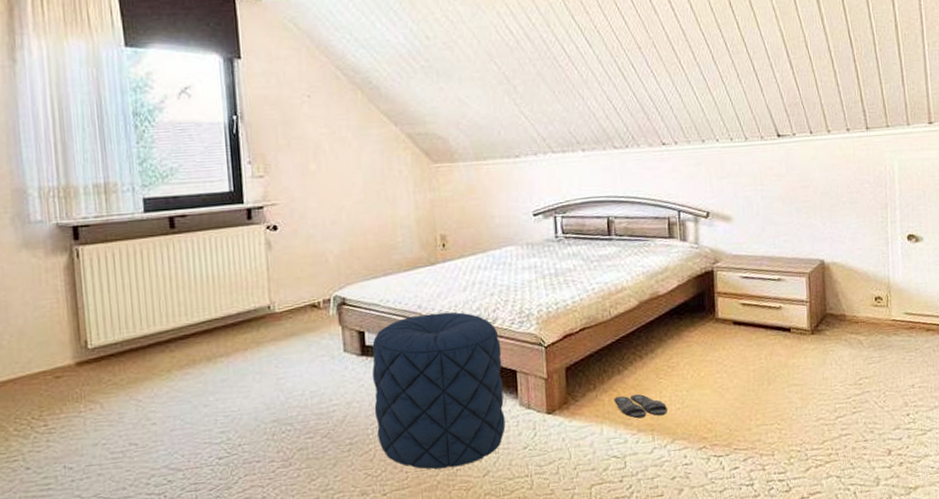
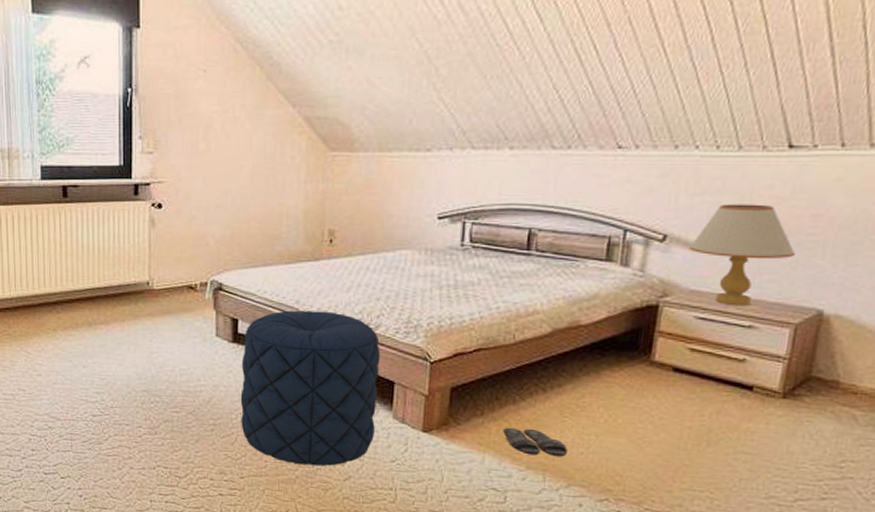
table lamp: none [727,181,798,265] -> present [690,203,796,307]

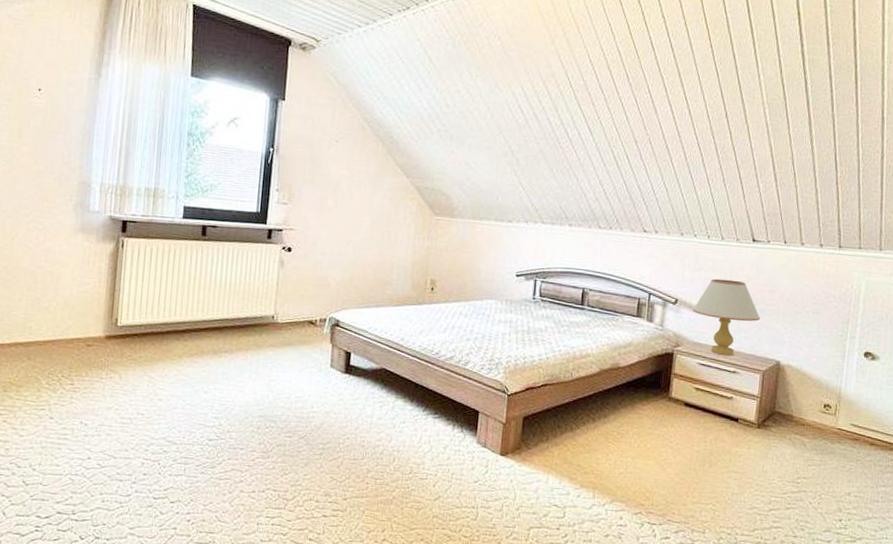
pouf: present [240,310,381,466] -> none [347,346,469,487]
slippers: present [503,427,567,457] -> none [563,451,611,477]

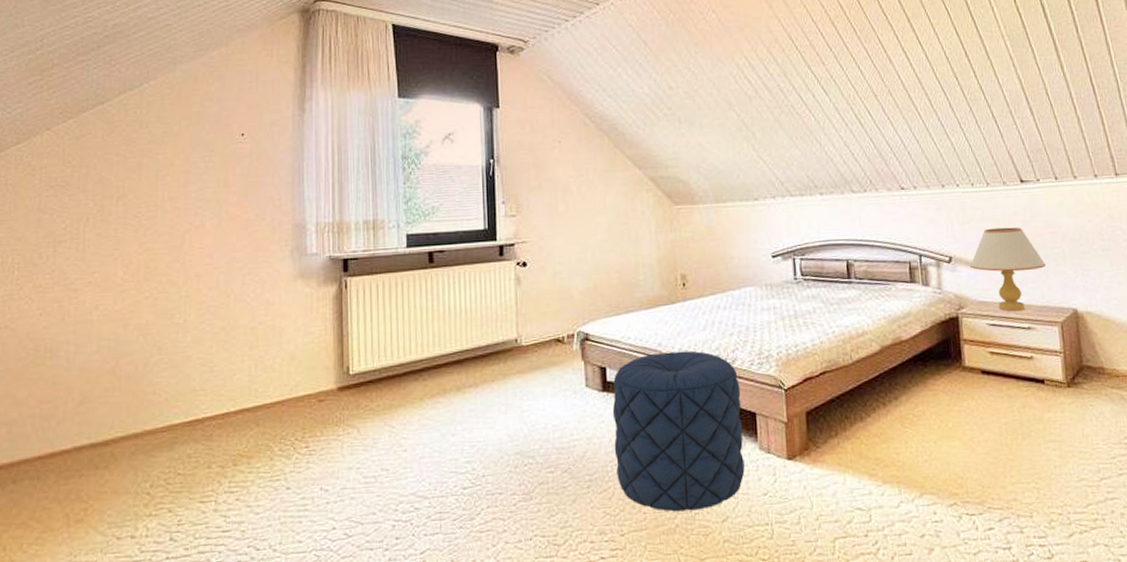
pouf: none [347,346,469,487] -> present [612,351,745,512]

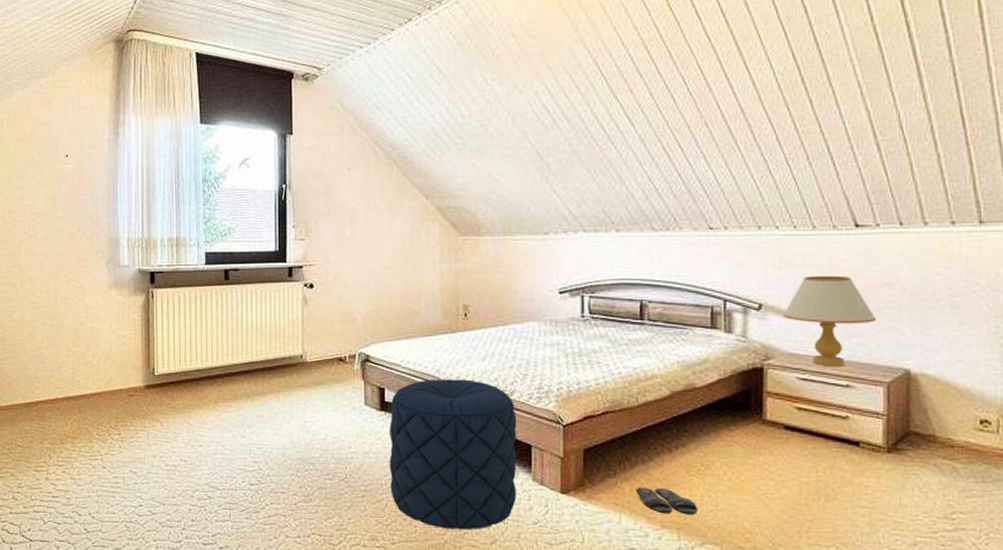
slippers: none [857,442,914,469] -> present [636,486,697,515]

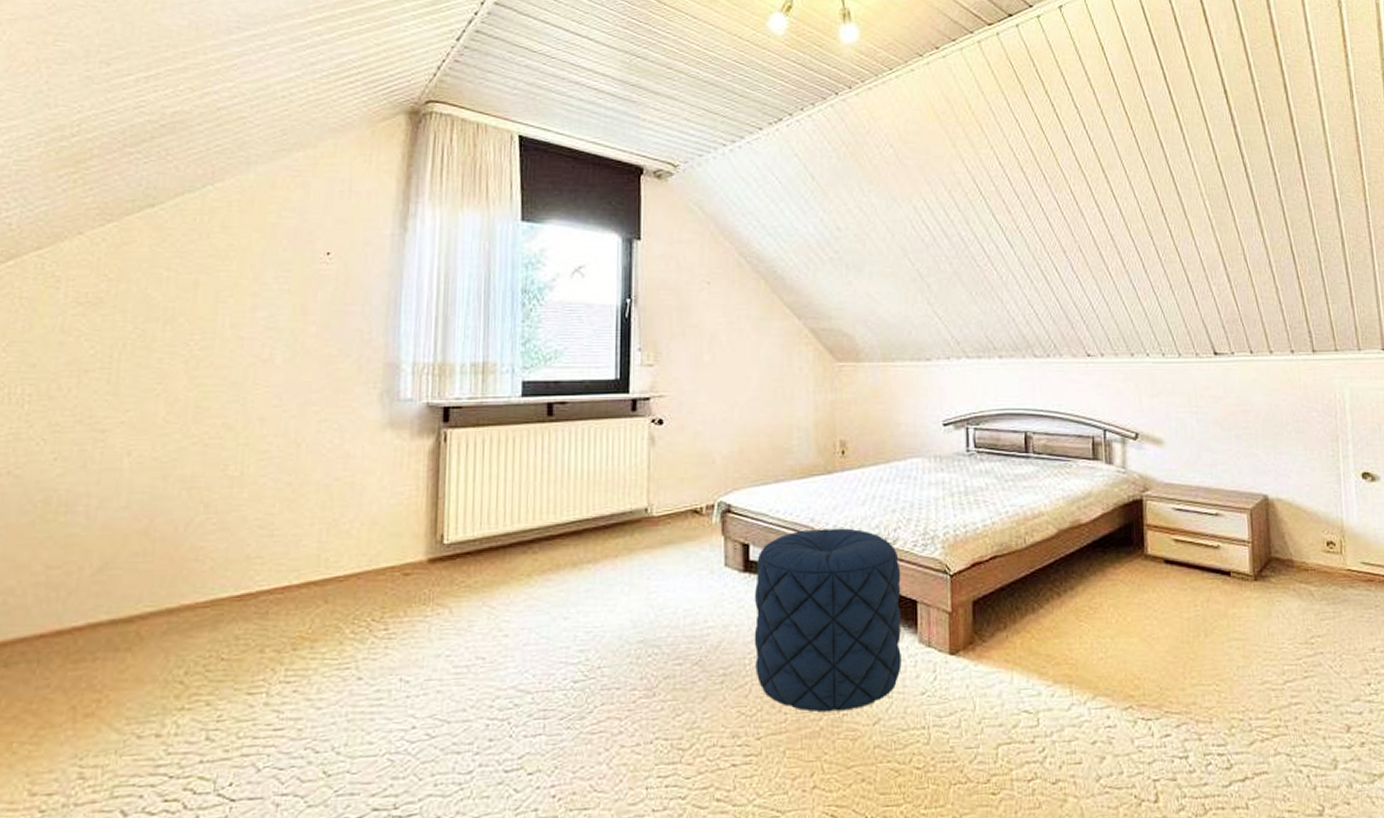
slippers: present [636,486,697,515] -> none [1027,637,1088,667]
table lamp: present [783,275,877,368] -> none [1158,403,1238,496]

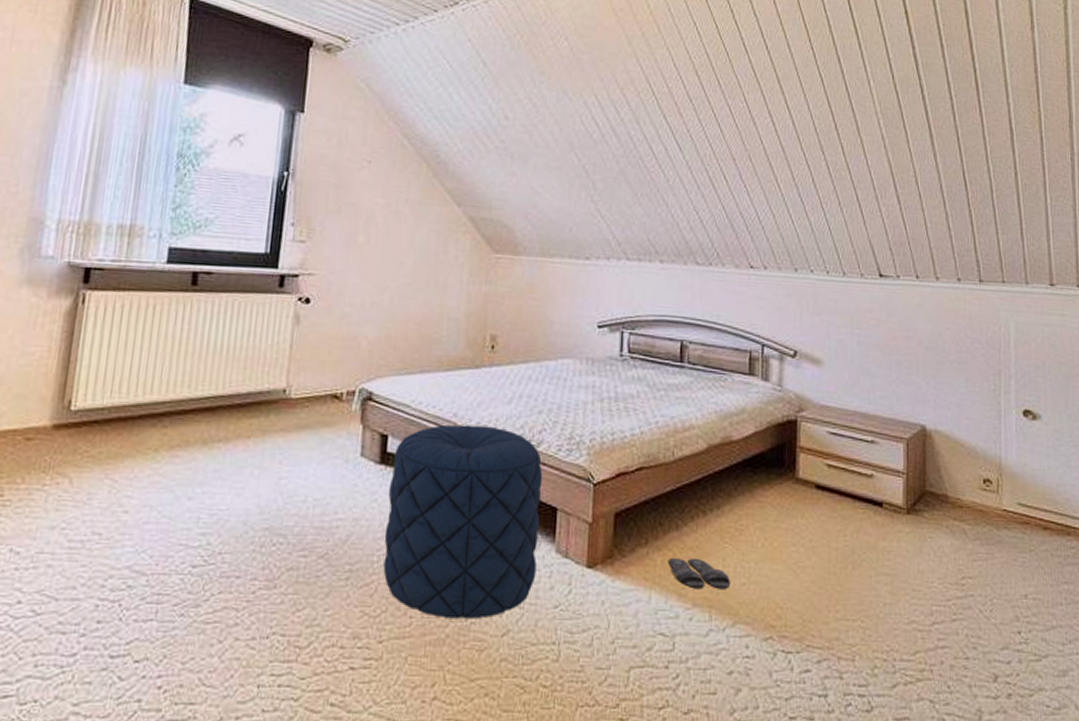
slippers: none [1027,637,1088,667] -> present [668,557,730,590]

